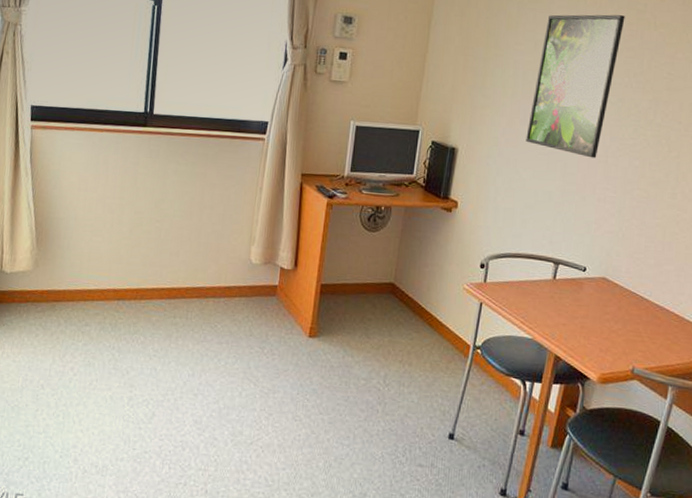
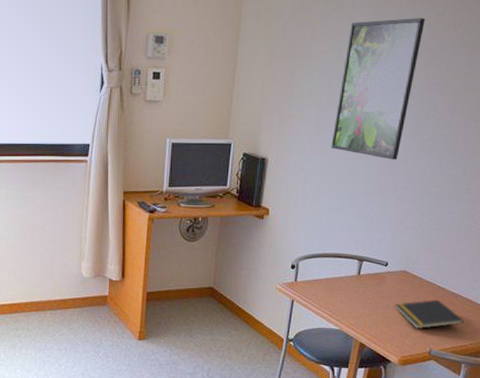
notepad: none [594,311,670,343] -> present [395,299,464,328]

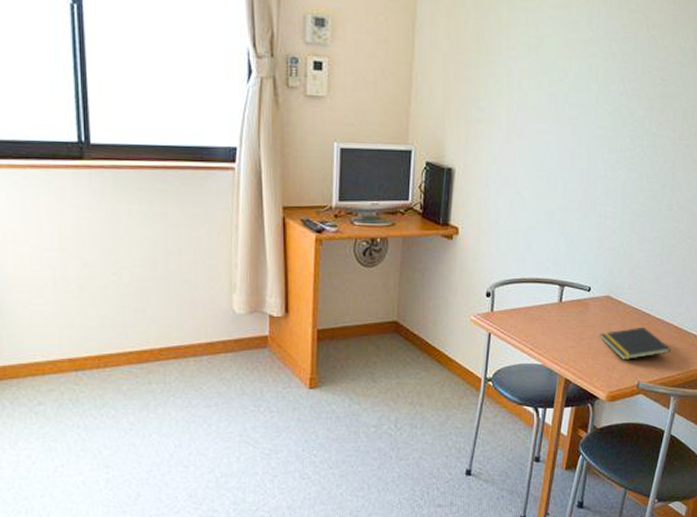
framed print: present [331,18,425,160] -> none [525,15,618,173]

